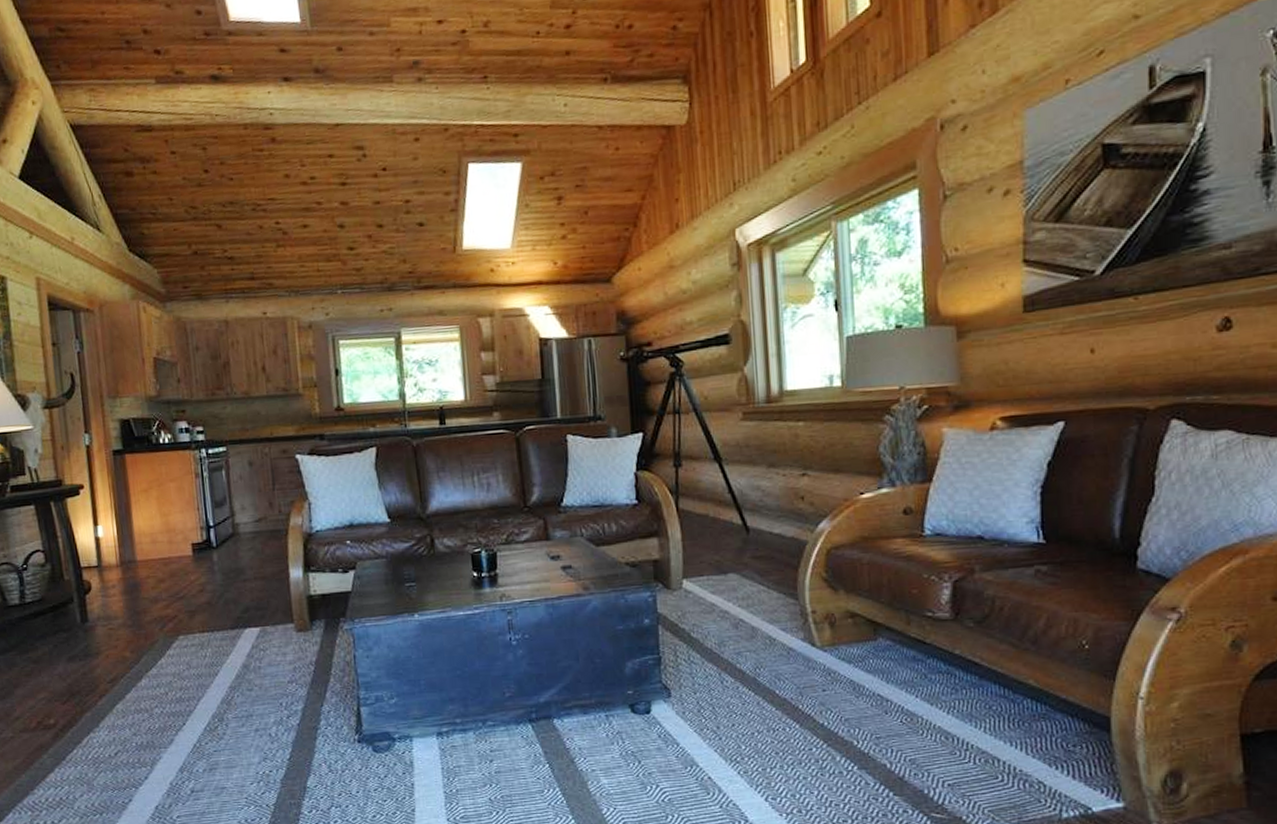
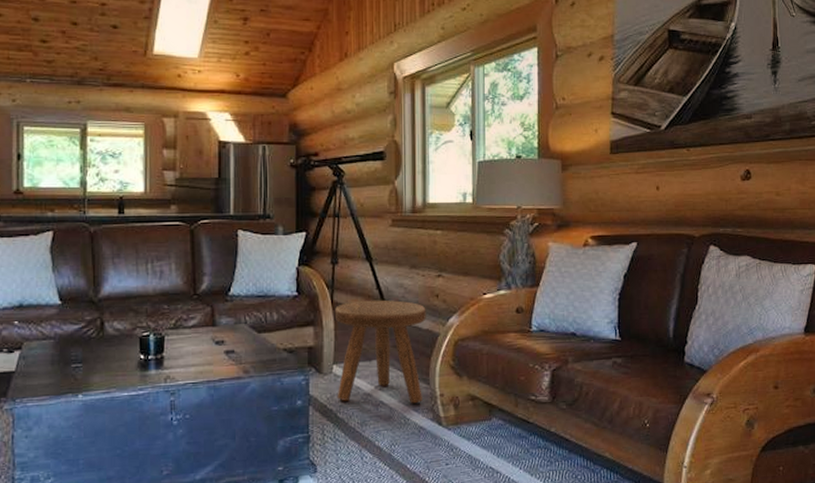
stool: none [681,505,790,622] -> present [335,300,426,404]

